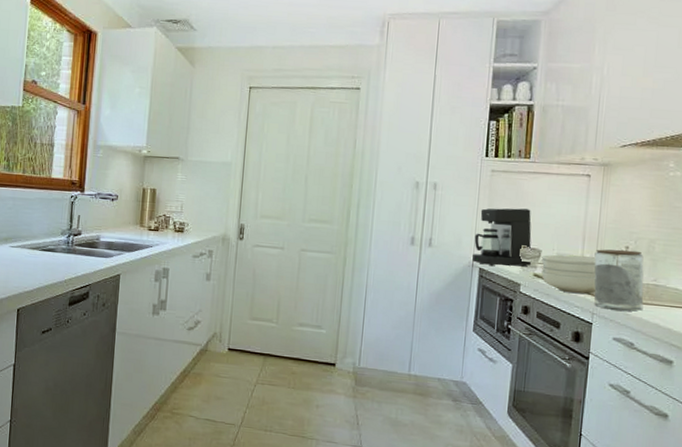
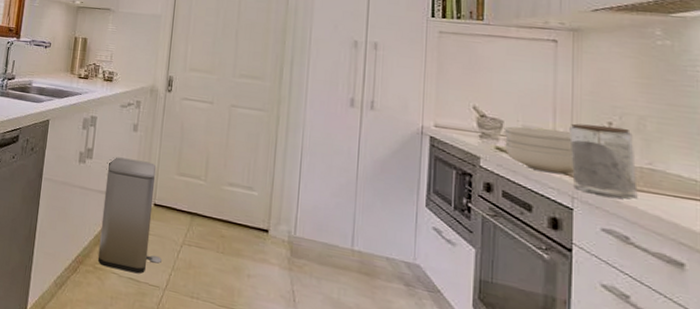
pedal bin: none [175,306,237,415] -> present [98,156,162,274]
coffee maker: present [471,208,532,266] -> none [420,72,493,138]

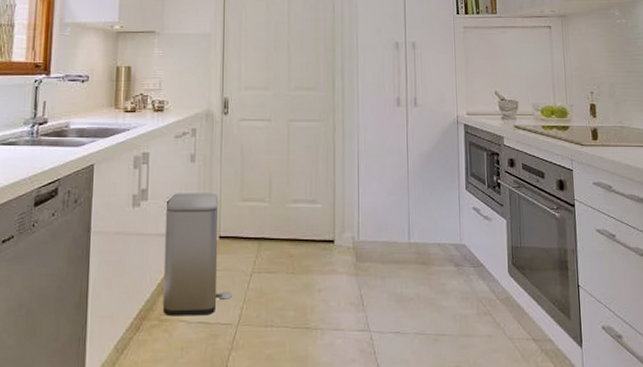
bowl: present [504,126,574,175] -> none [519,103,571,142]
jar: present [569,123,638,200] -> none [565,95,614,154]

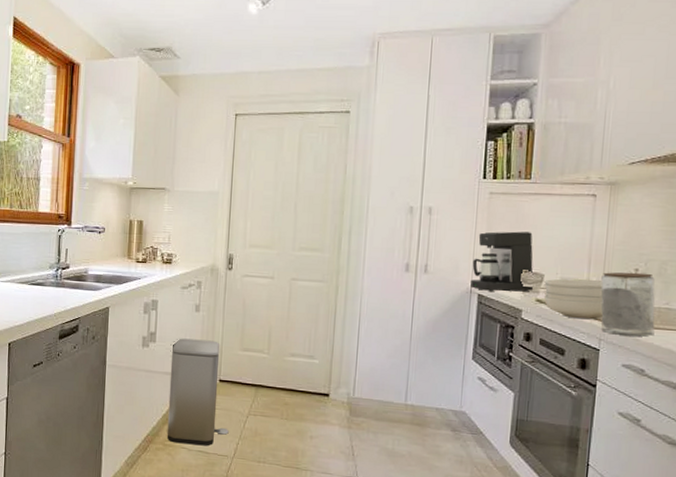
coffee maker: none [455,62,511,120] -> present [470,231,534,292]
bowl: none [519,103,571,142] -> present [543,278,603,320]
jar: none [565,95,614,154] -> present [600,272,655,337]

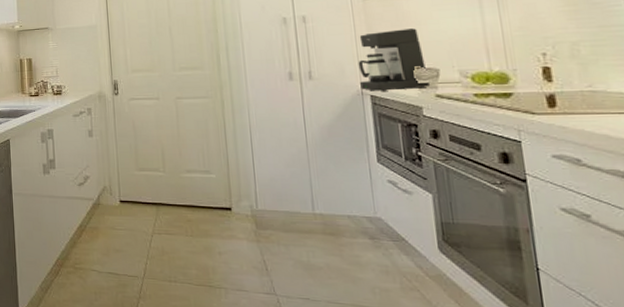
pedal bin: present [167,338,229,446] -> none [69,163,136,268]
bowl: present [543,278,603,320] -> none [441,68,516,111]
jar: present [600,272,655,337] -> none [505,56,583,124]

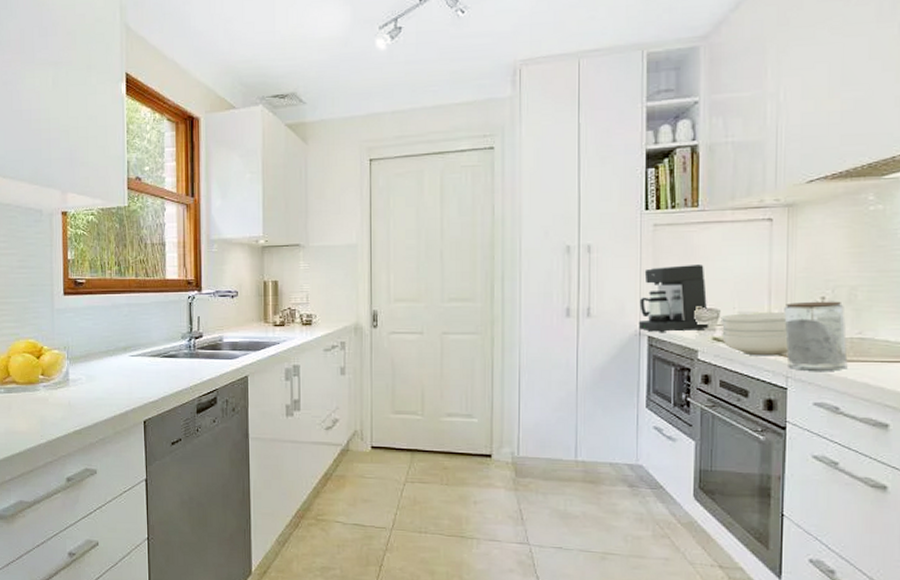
bowl: none [441,68,516,111] -> present [720,311,788,356]
jar: none [505,56,583,124] -> present [784,301,848,371]

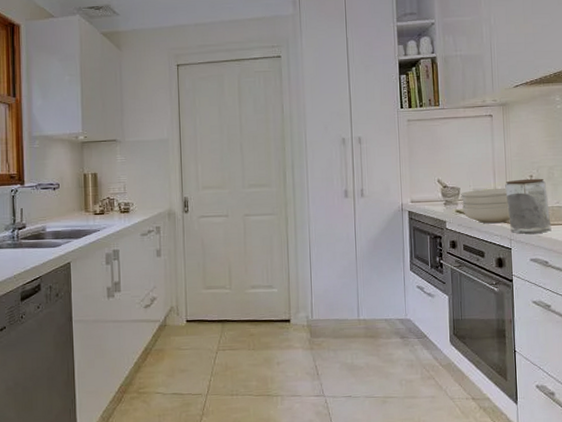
coffee maker: present [638,265,710,332] -> none [400,152,453,208]

